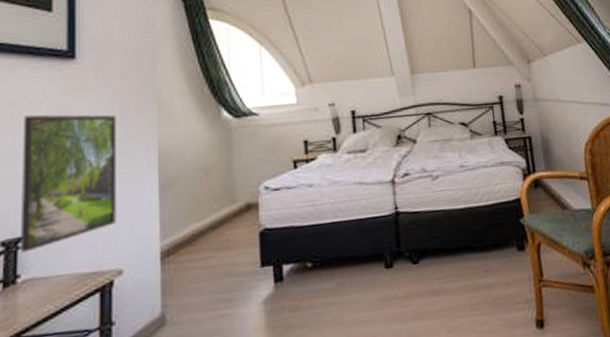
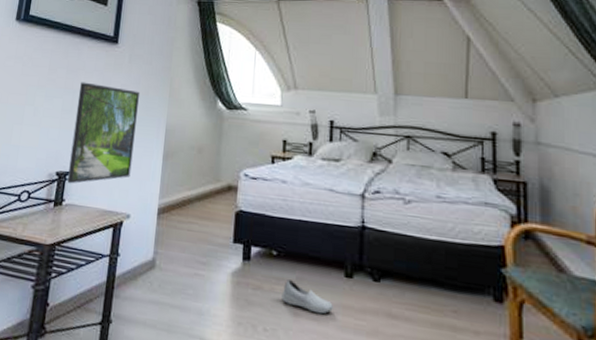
shoe: none [322,287,377,315] -> present [281,278,333,314]

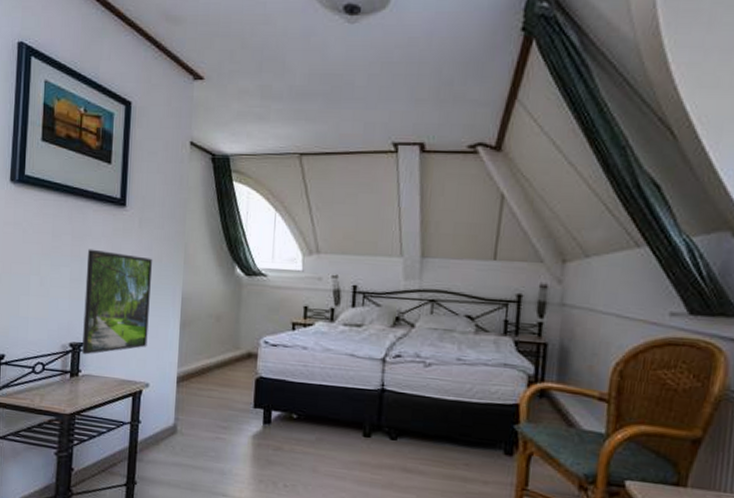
shoe: present [281,278,333,314] -> none [301,439,351,471]

